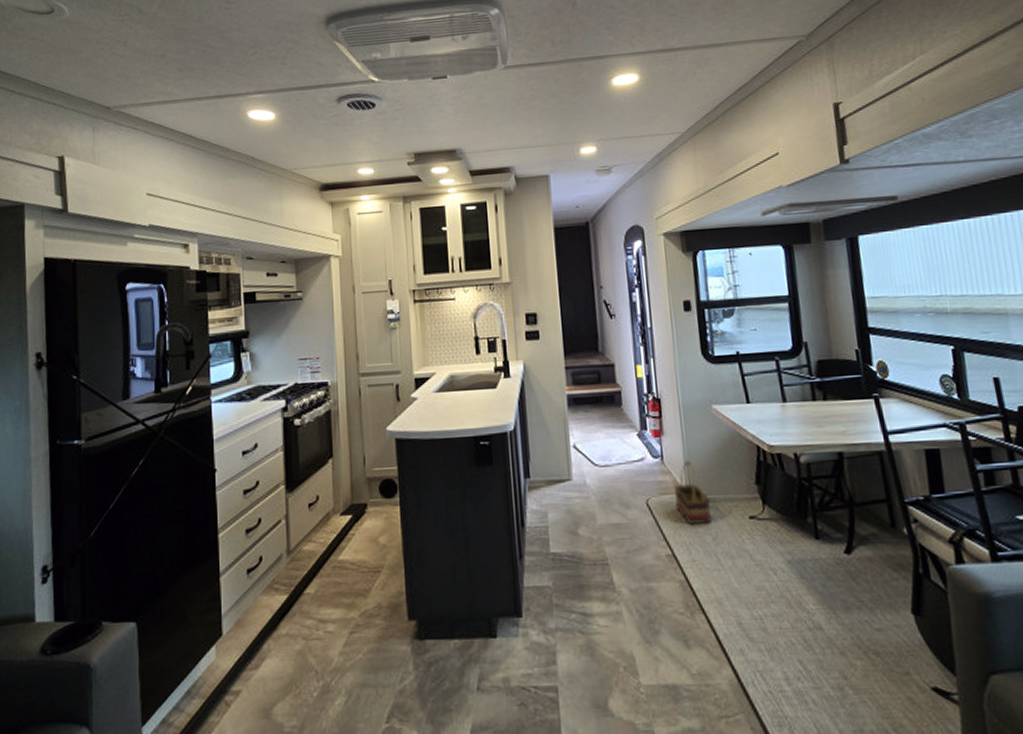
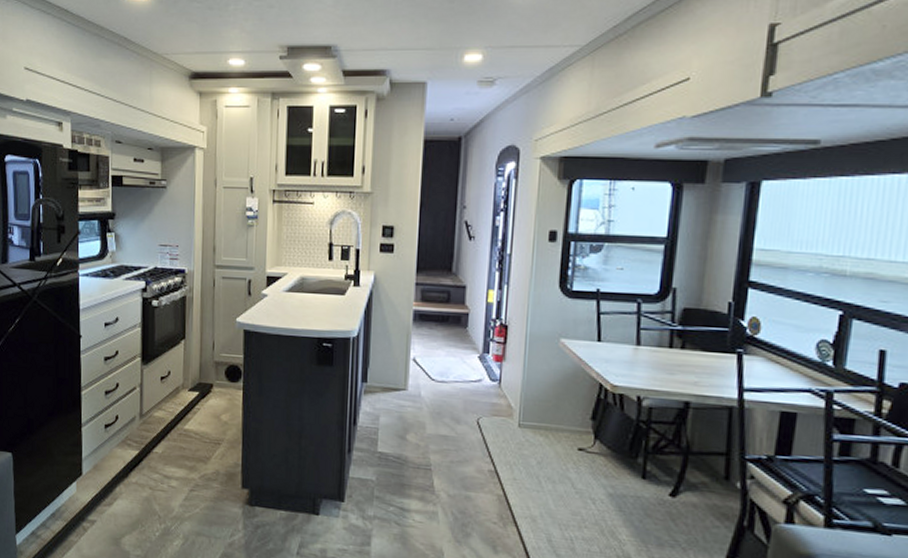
basket: present [674,460,711,524] -> none [506,388,542,448]

